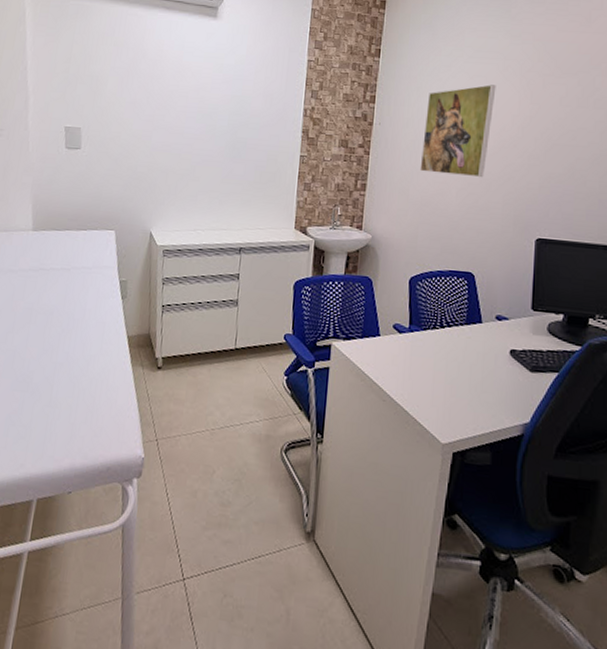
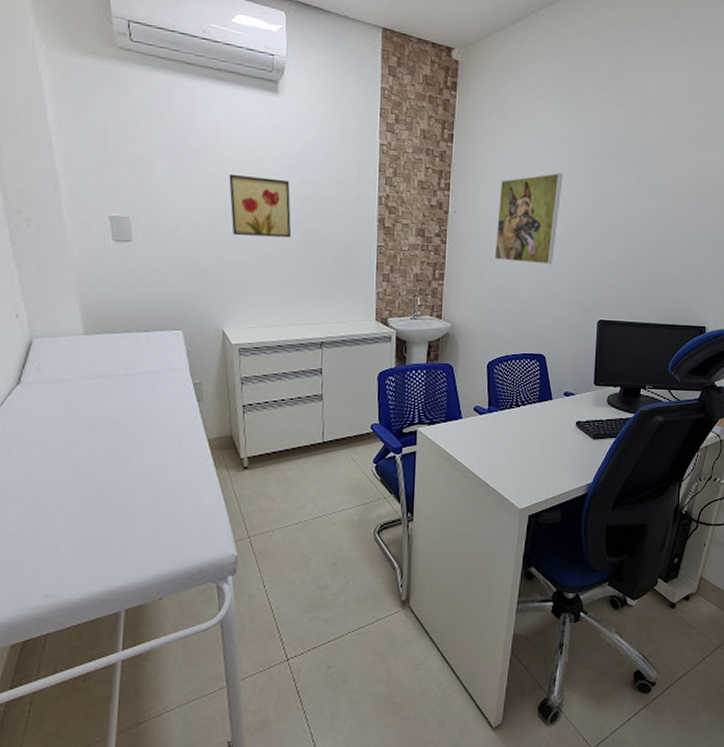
wall art: none [167,89,221,147] -> present [229,174,292,238]

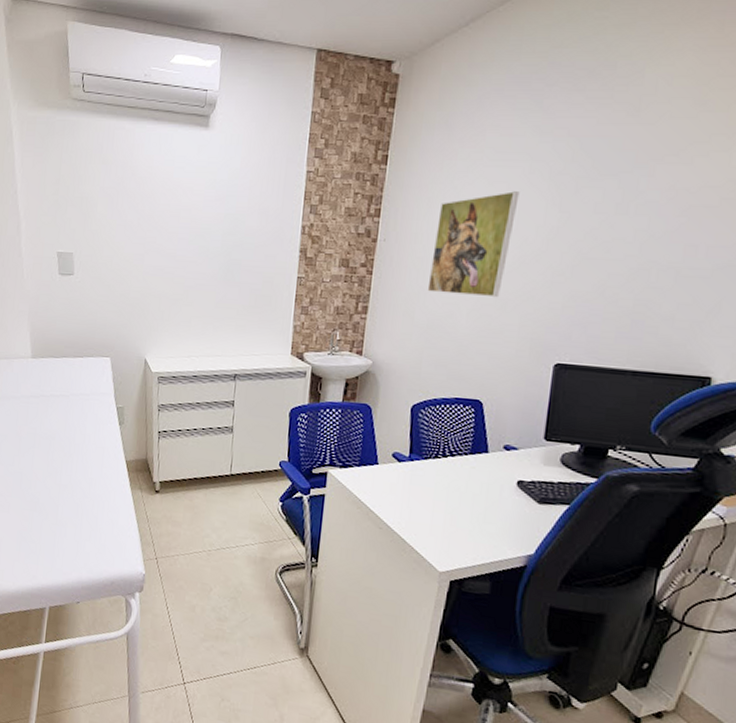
wall art: present [229,174,292,238] -> none [159,209,215,270]

